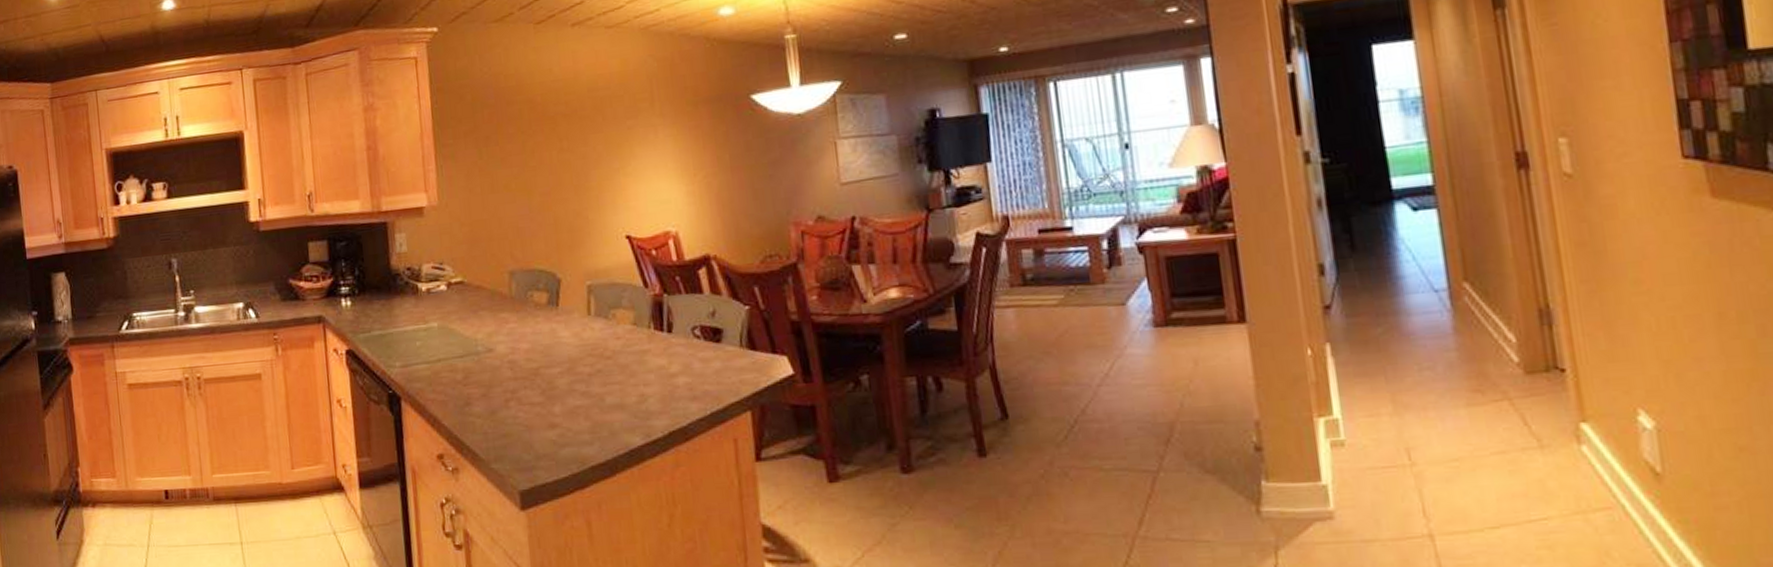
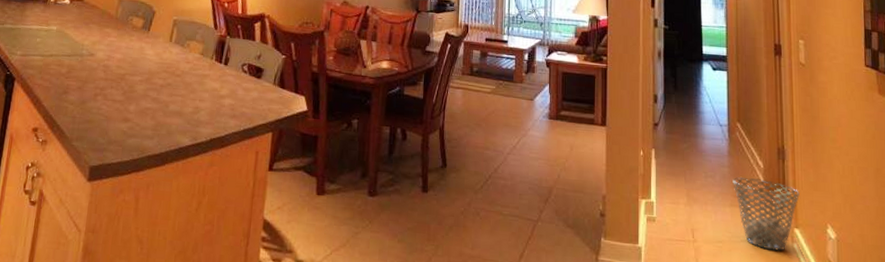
waste basket: none [1465,359,1584,461] -> present [732,177,800,251]

